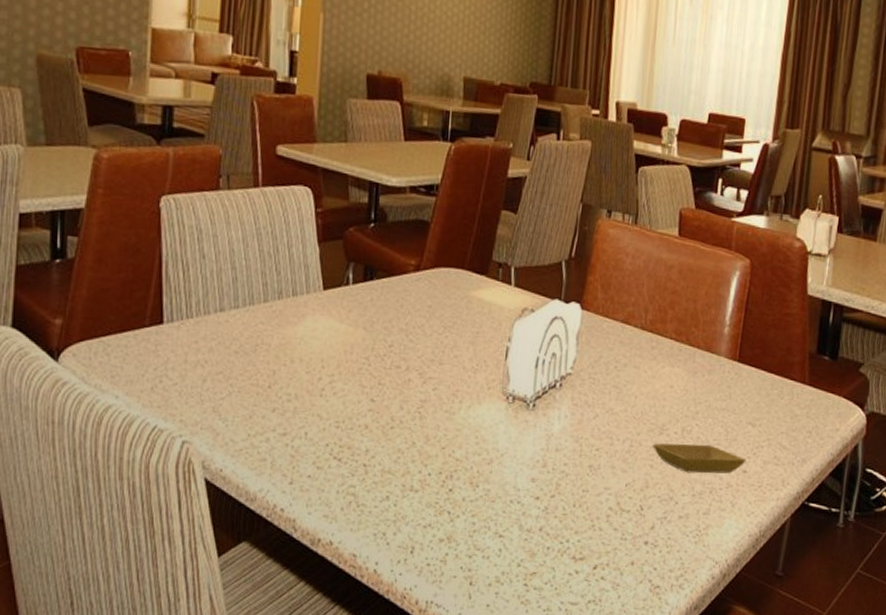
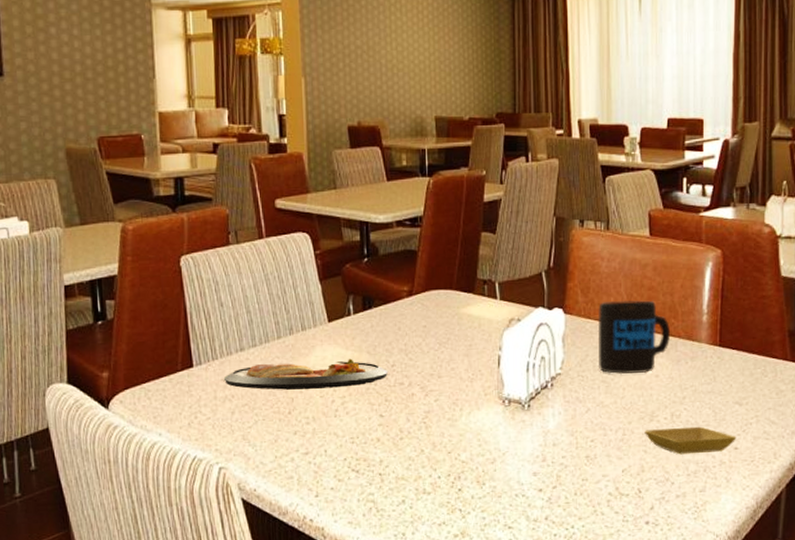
dish: none [197,329,385,365] -> present [223,358,389,390]
mug: none [612,301,690,382] -> present [597,300,671,374]

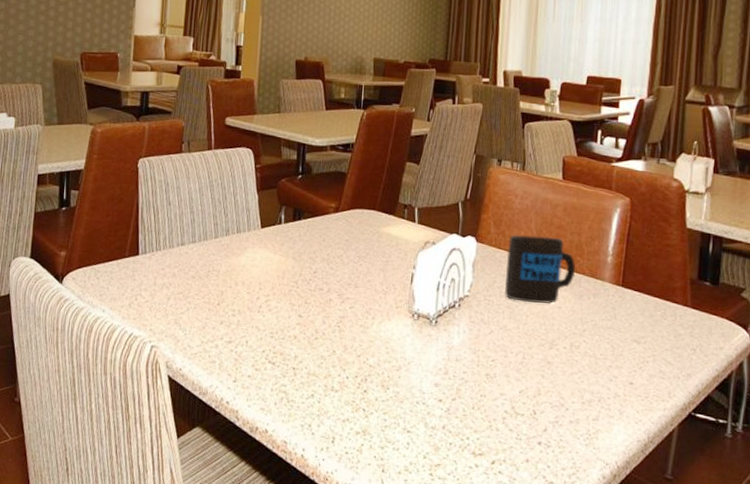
dish: present [223,358,389,390] -> none [164,259,311,287]
saucer: present [644,426,737,455] -> none [543,356,633,385]

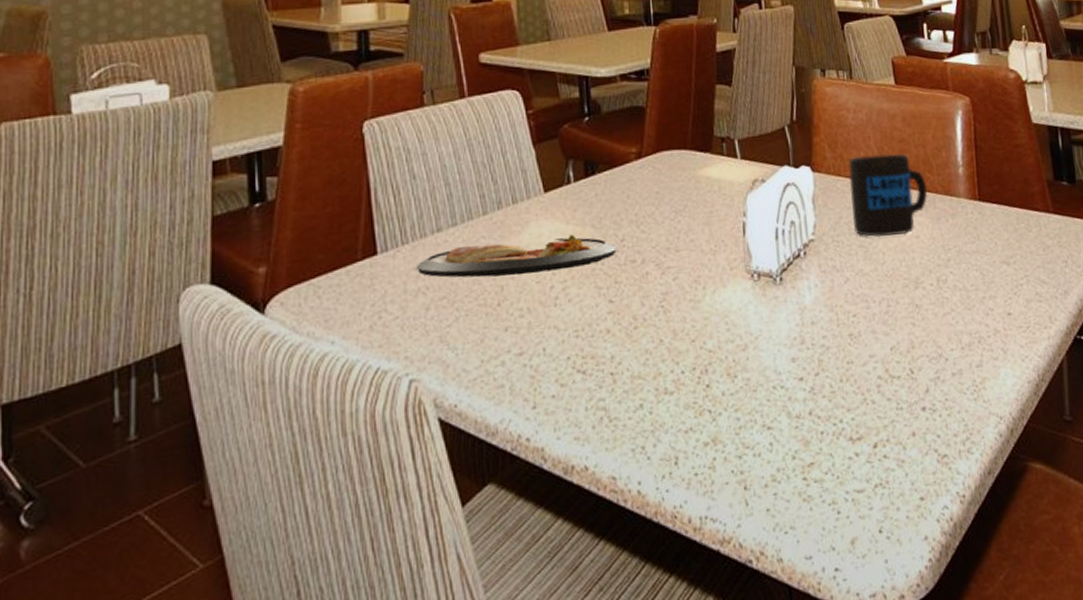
dish: none [164,259,311,287] -> present [415,234,618,278]

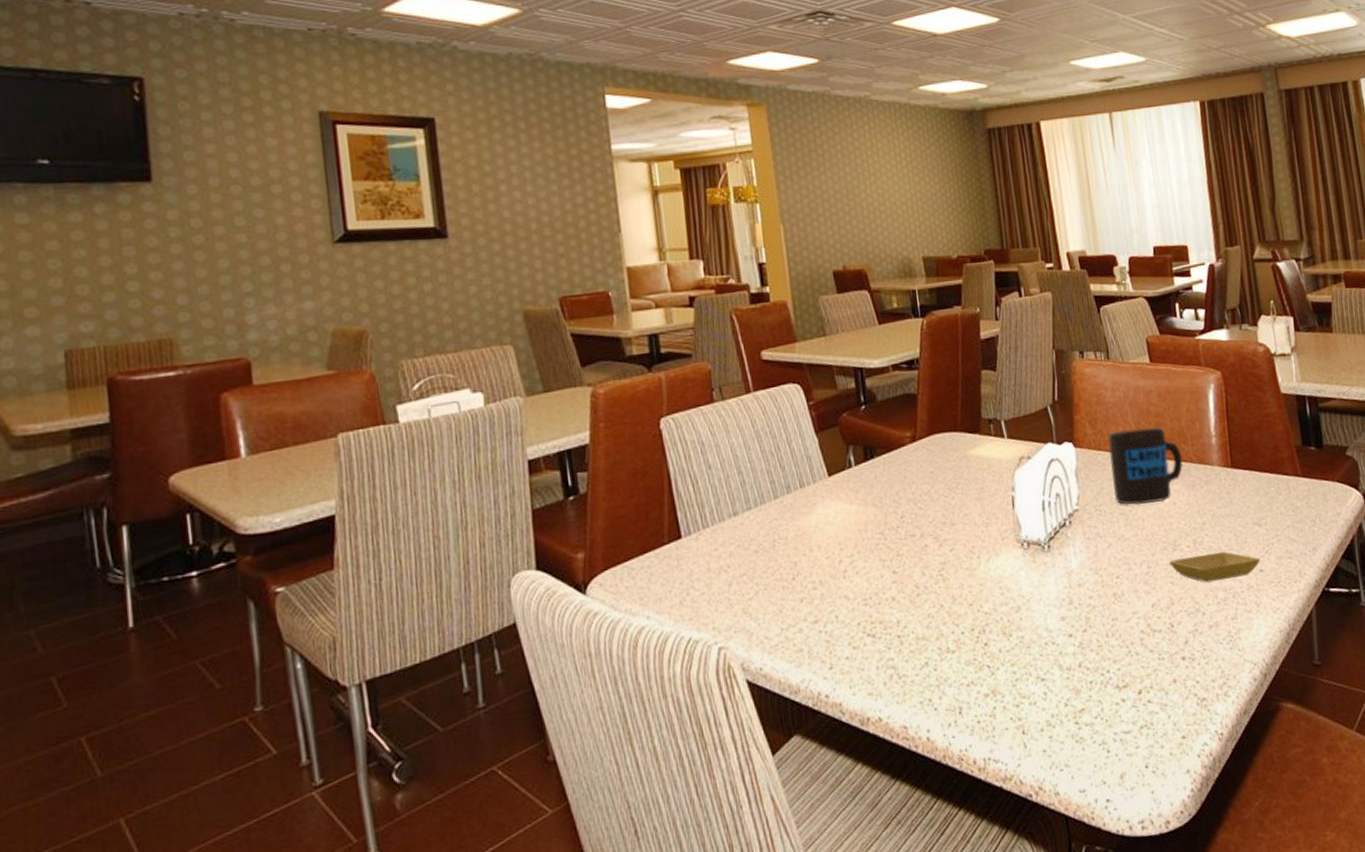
dish: present [415,234,618,278] -> none [716,513,898,557]
saucer: none [910,291,1009,326] -> present [1169,551,1261,583]

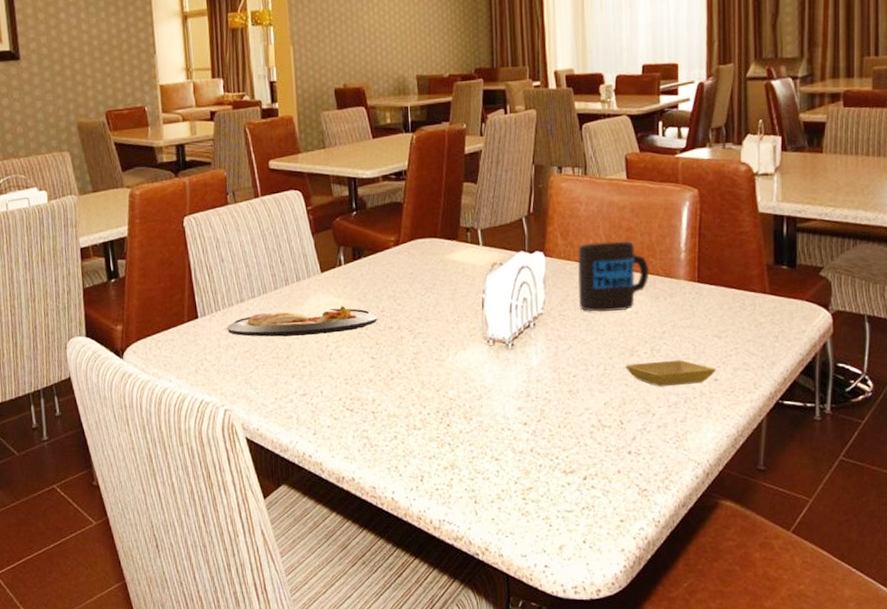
dish: none [716,513,898,557] -> present [226,306,379,337]

